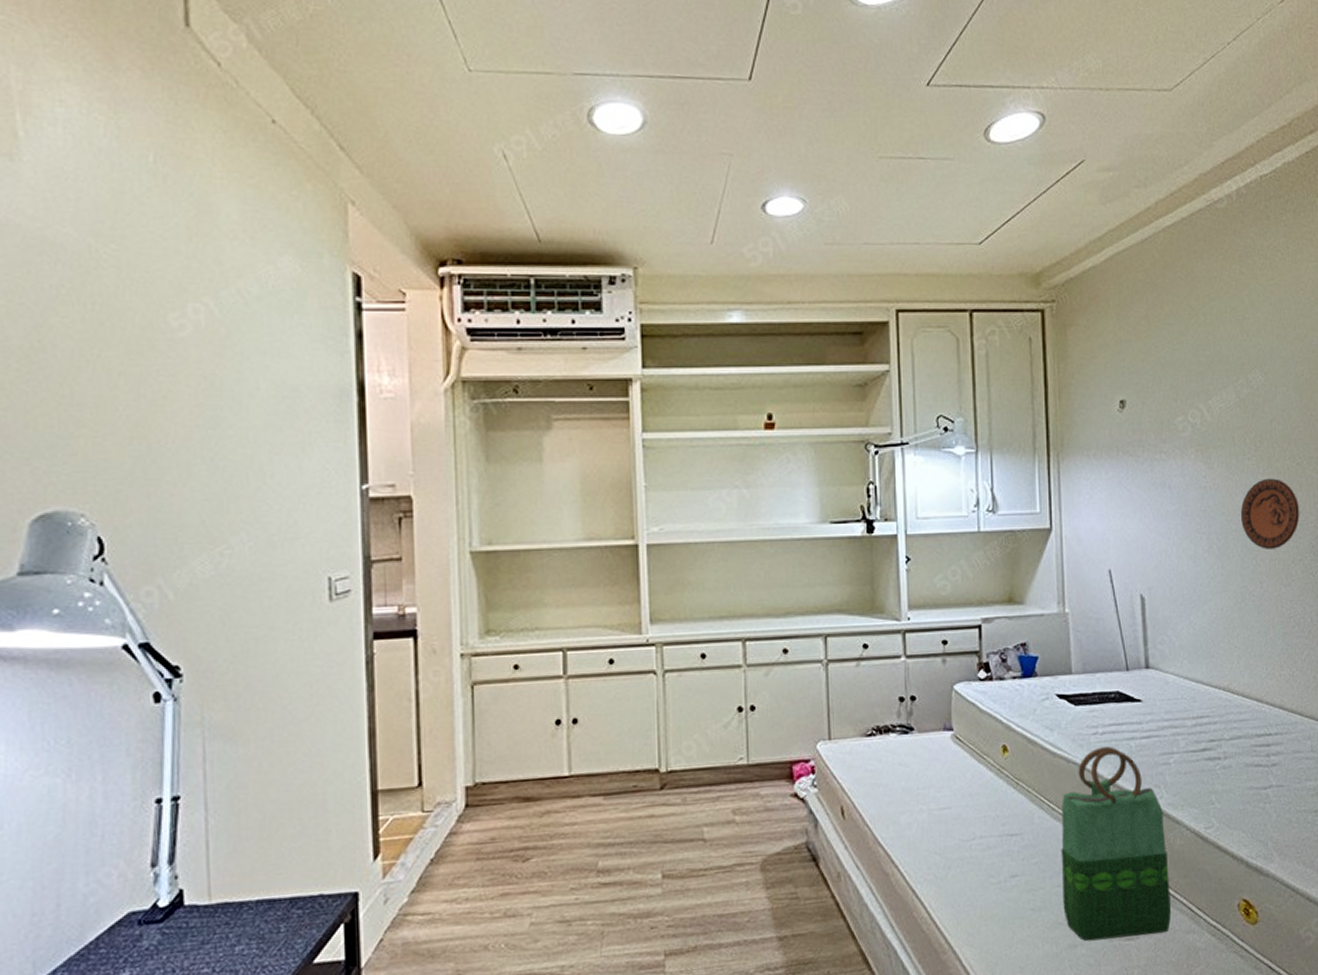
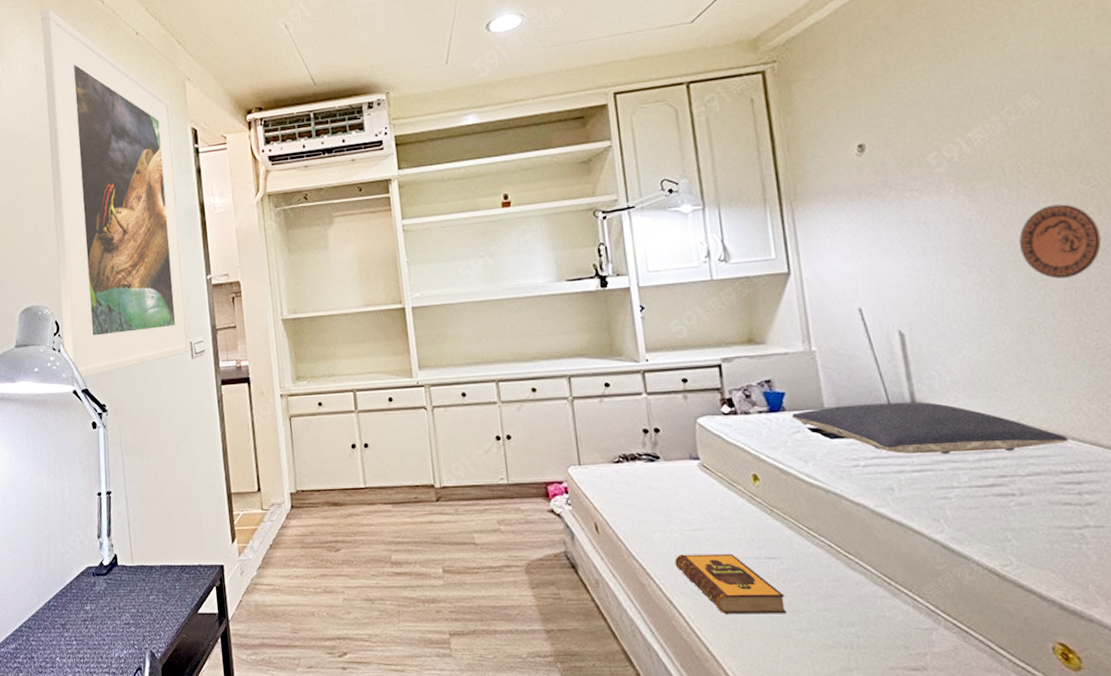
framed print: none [105,52,329,626] -> present [41,8,191,378]
hardback book: none [921,832,1023,900] -> present [675,553,787,615]
pillow: none [1043,667,1264,720] -> present [792,402,1069,455]
tote bag: present [1061,746,1172,941] -> none [823,479,966,668]

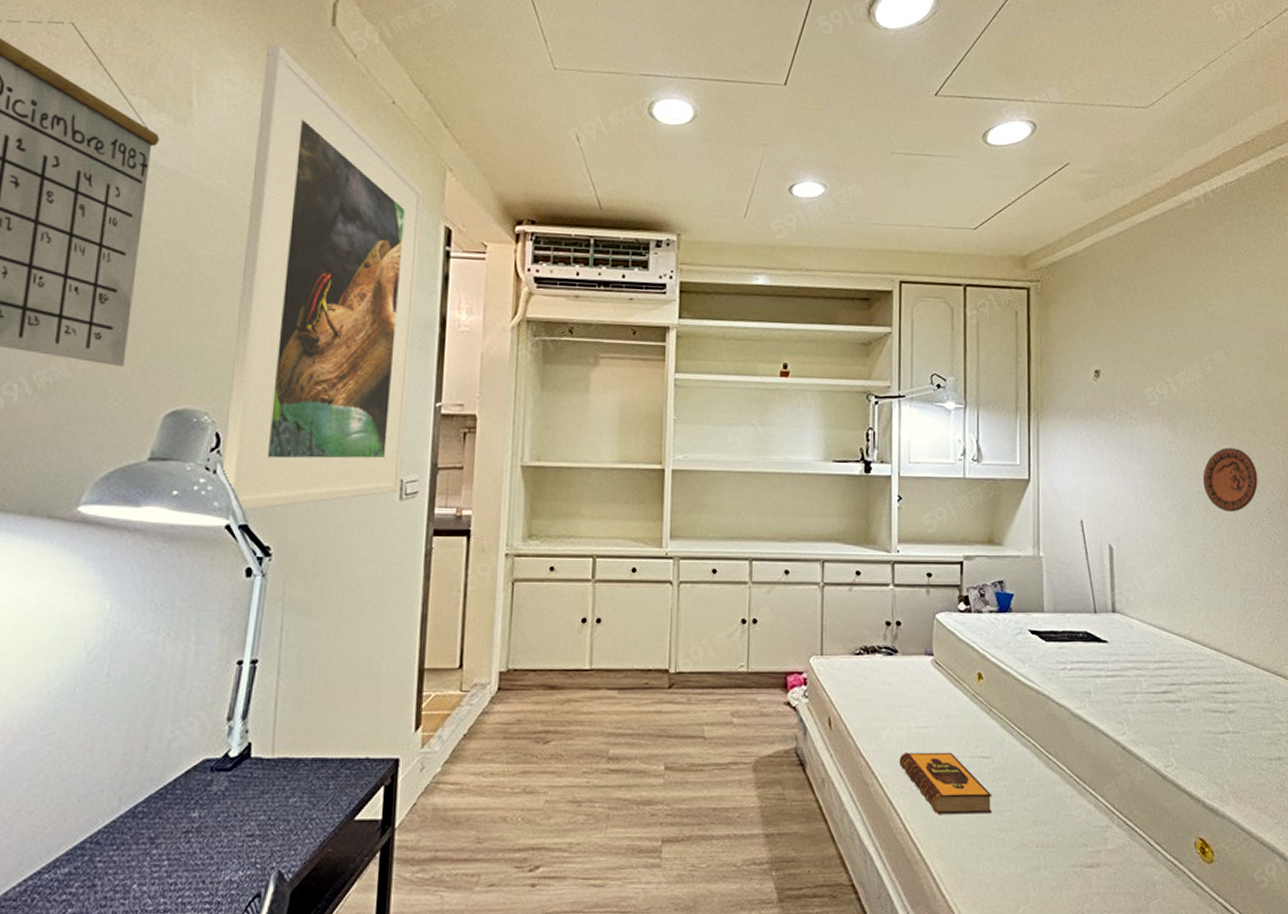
pillow: present [792,402,1069,455] -> none [1017,610,1222,662]

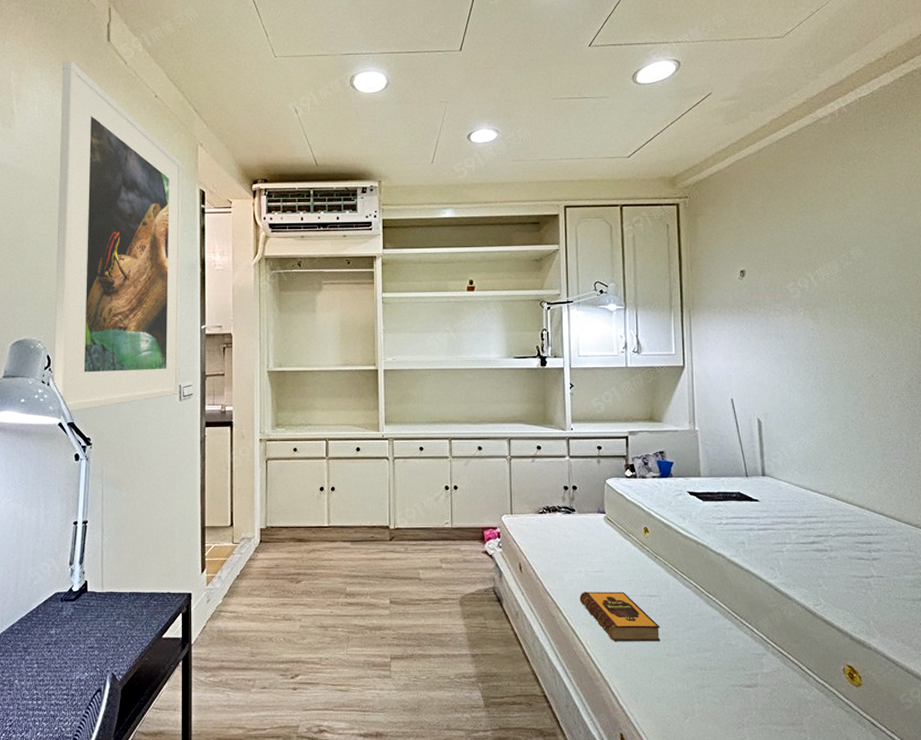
decorative plate: present [1203,447,1258,512] -> none [843,331,897,387]

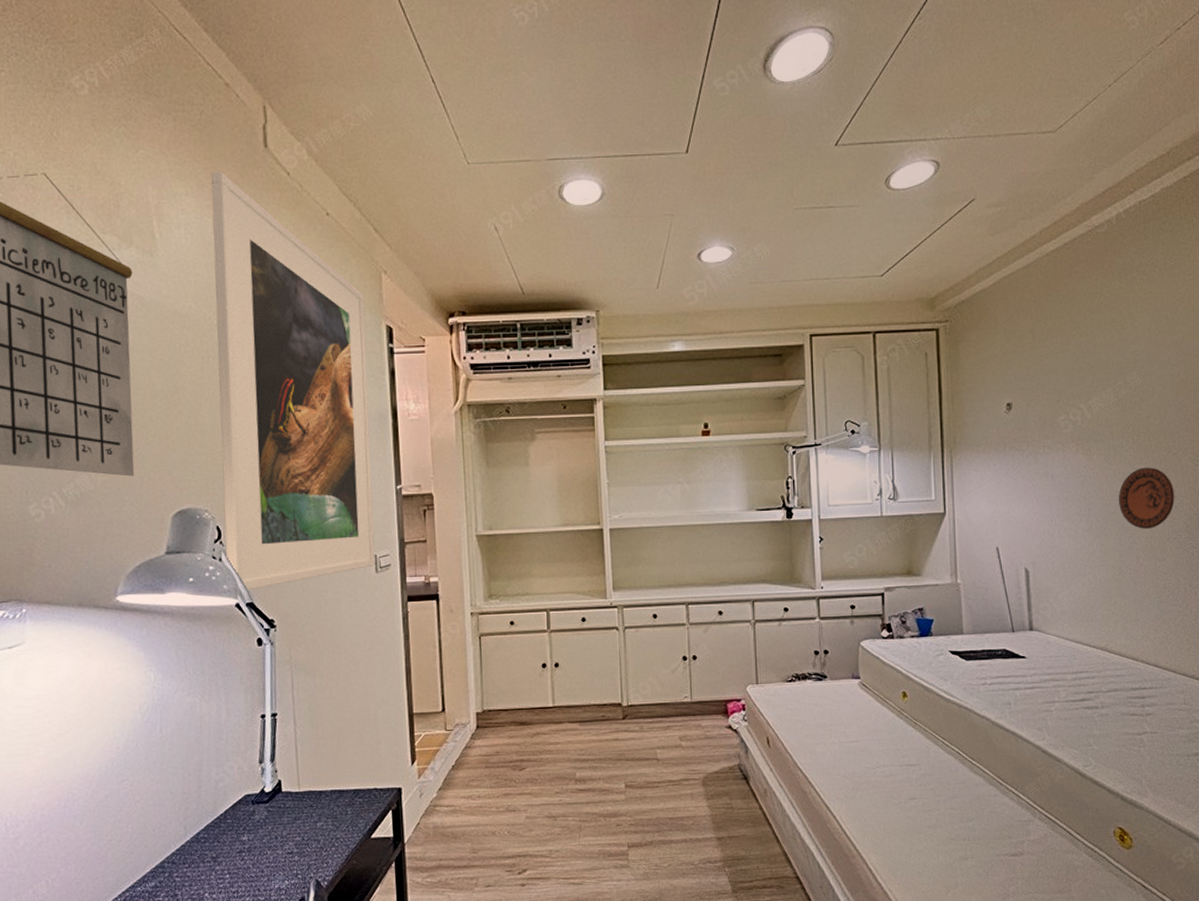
hardback book: present [579,591,660,642] -> none [833,762,921,816]
decorative plate: none [843,331,897,387] -> present [1118,467,1175,529]

